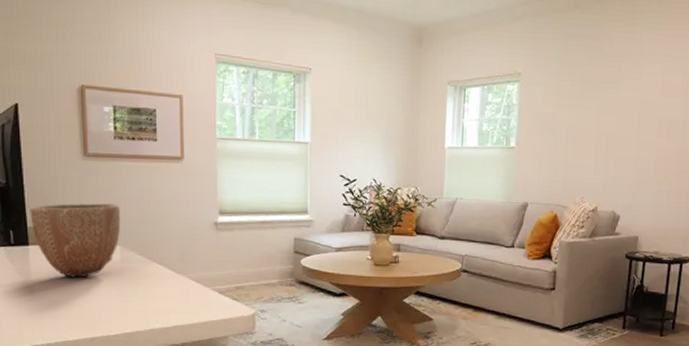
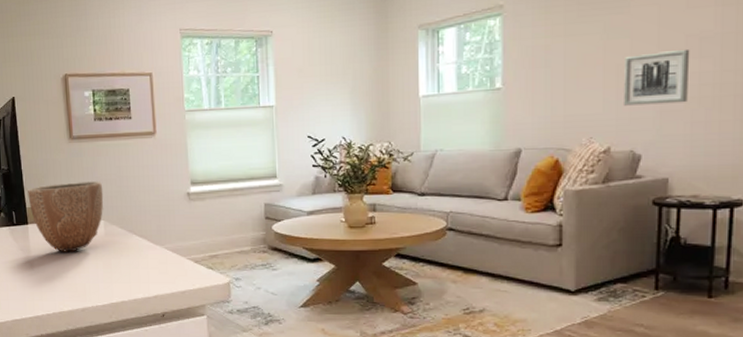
wall art: none [610,129,661,175] -> present [624,48,690,106]

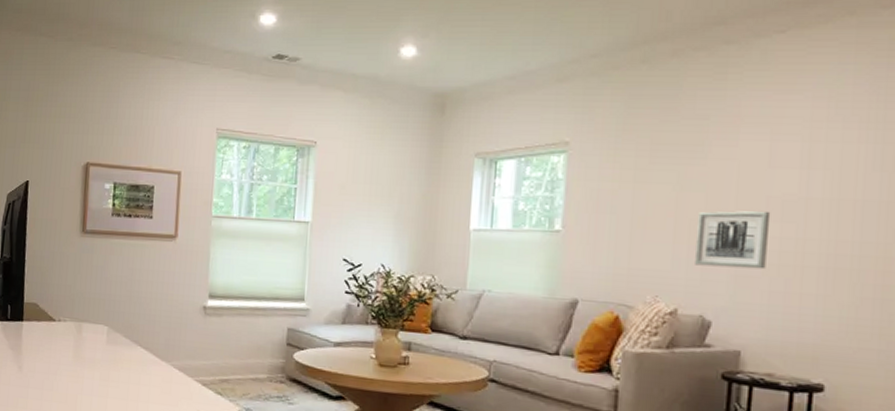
decorative bowl: present [27,181,104,252] -> none [27,279,112,358]

